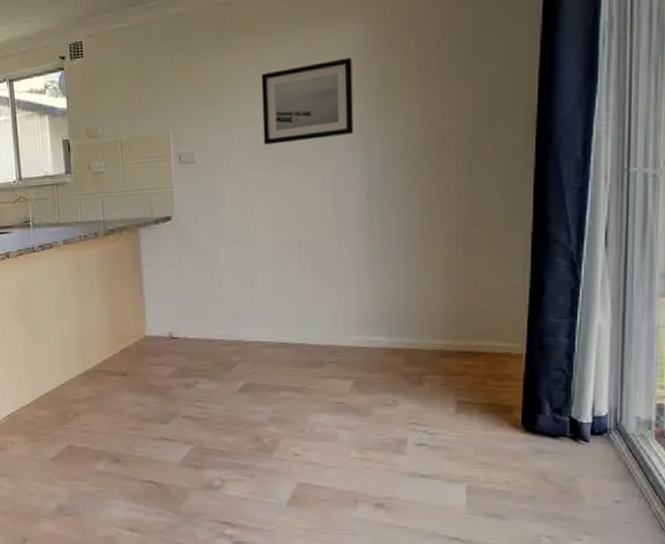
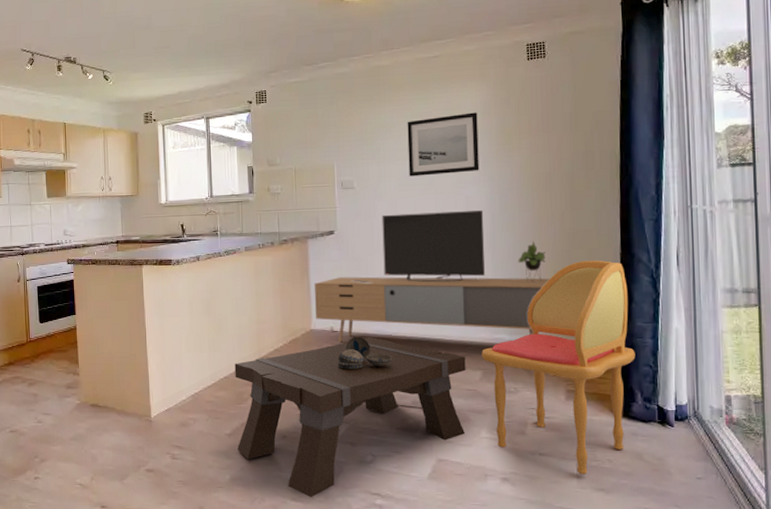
coffee table: none [56,342,334,528] -> present [234,336,466,498]
media console: none [147,184,441,351] -> present [314,210,550,343]
decorative bowl: none [178,343,245,383] -> present [337,336,393,370]
dining chair: none [353,242,545,499] -> present [481,260,636,475]

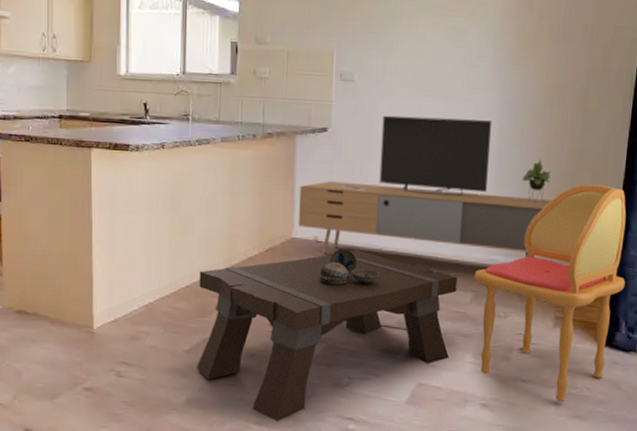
wall art: present [407,112,480,177] -> none [417,10,497,77]

